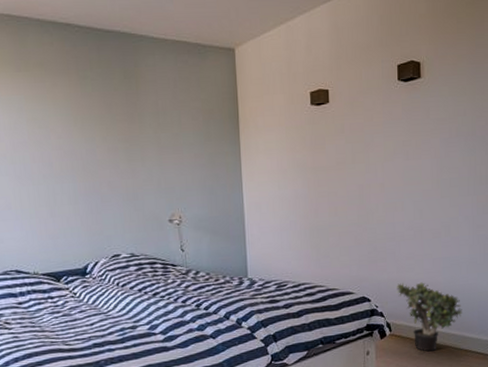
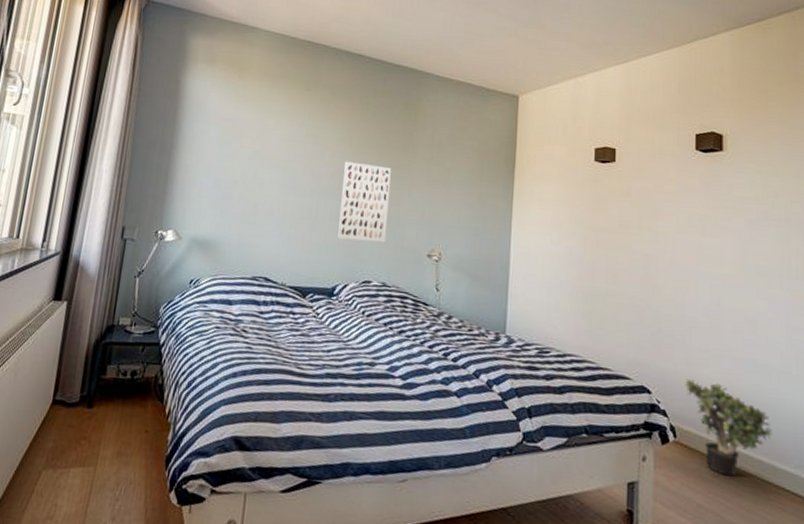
wall art: none [72,141,128,221] -> present [338,161,391,243]

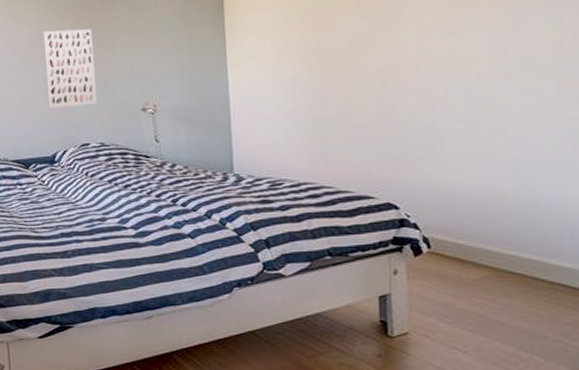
potted plant: present [684,378,772,477] -> none [436,189,544,279]

